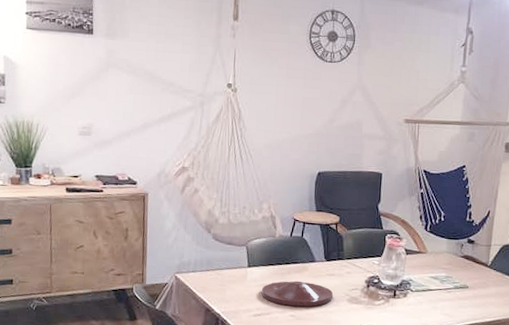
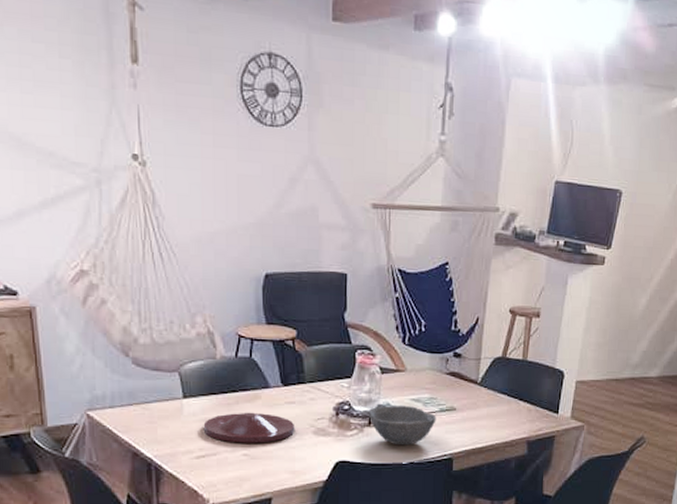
bowl: none [394,281,451,316] -> present [368,405,436,446]

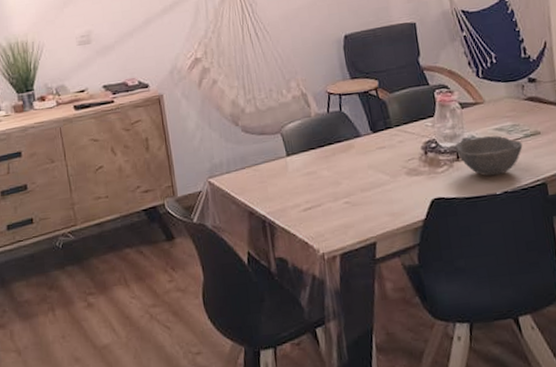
plate: present [203,412,294,443] -> none [306,161,388,192]

